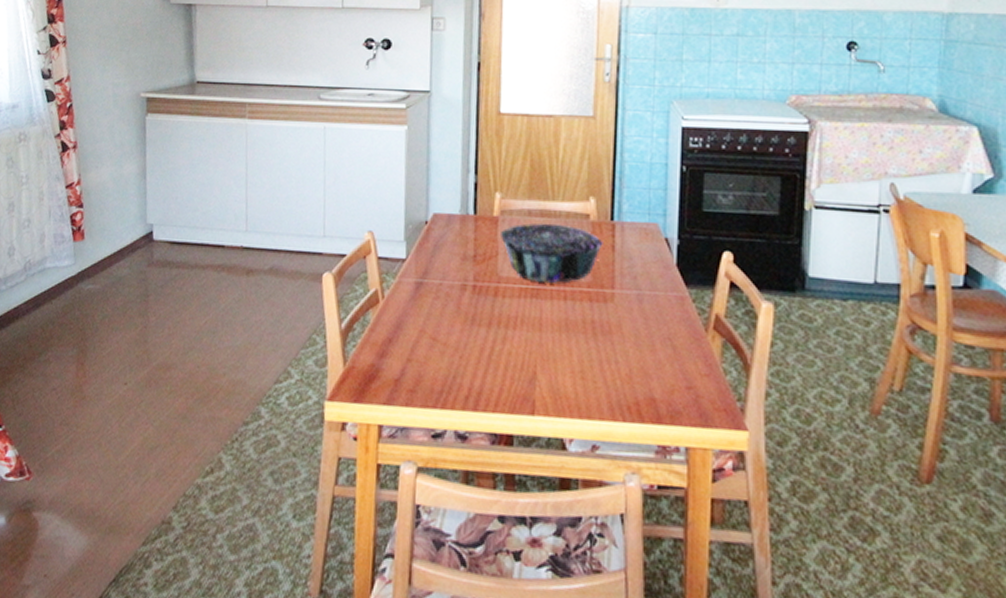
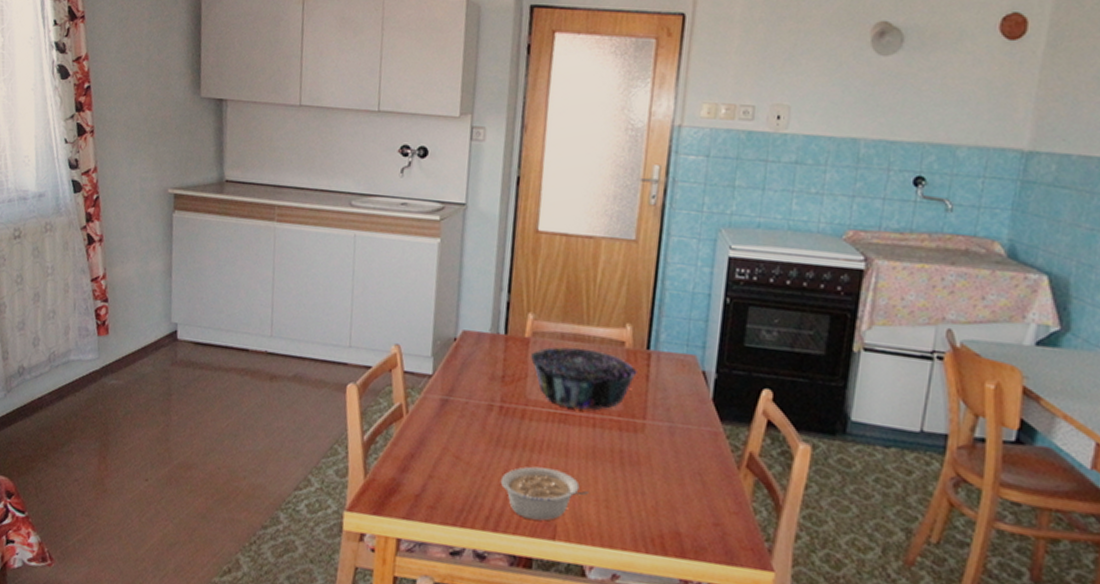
legume: none [477,342,564,397] -> present [500,466,589,521]

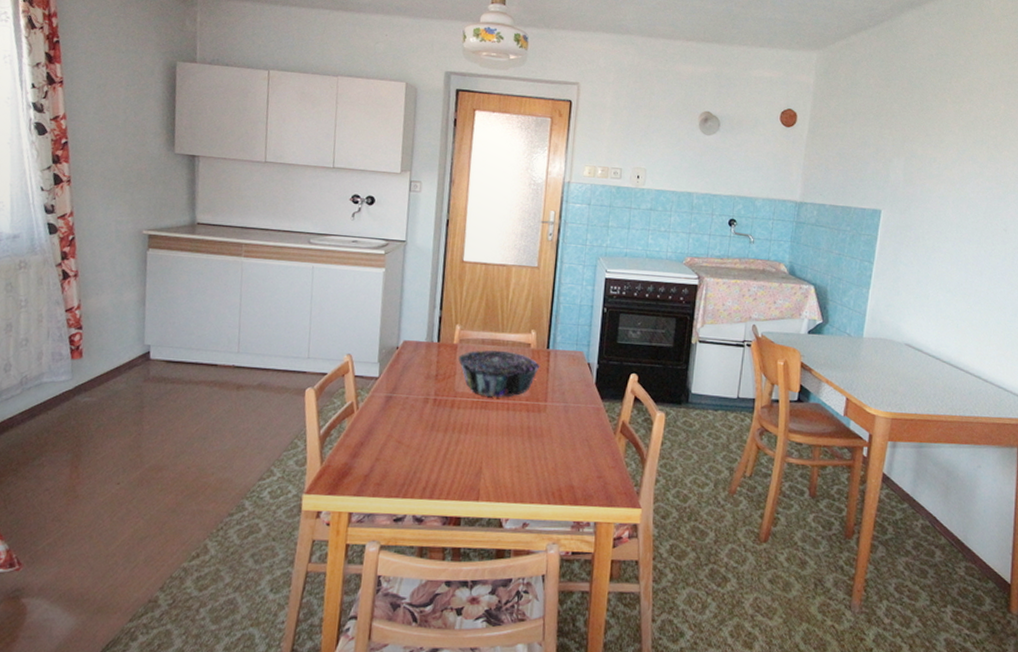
legume: present [500,466,589,521] -> none [434,444,505,487]

